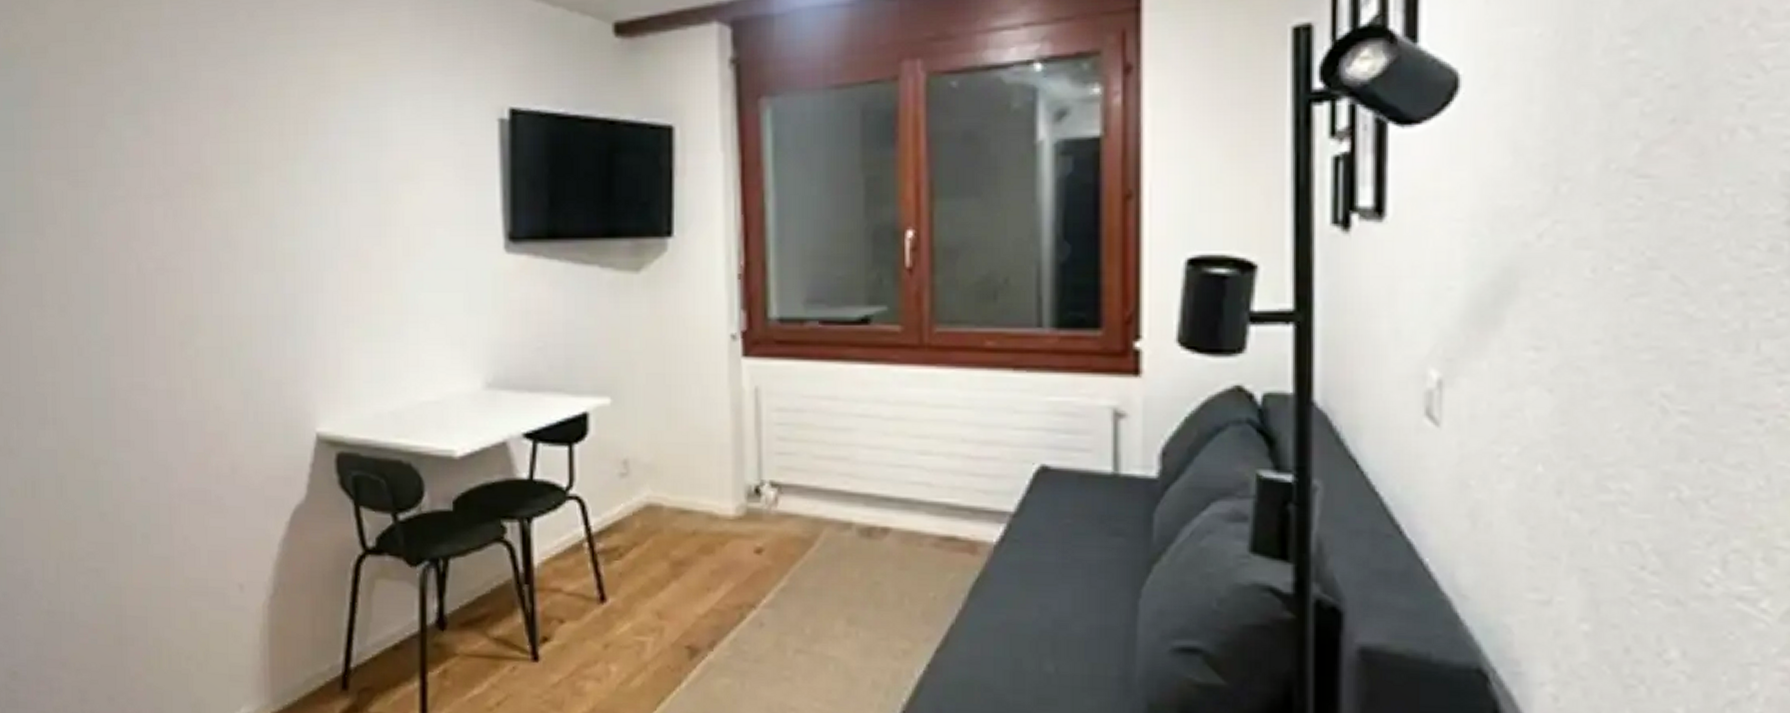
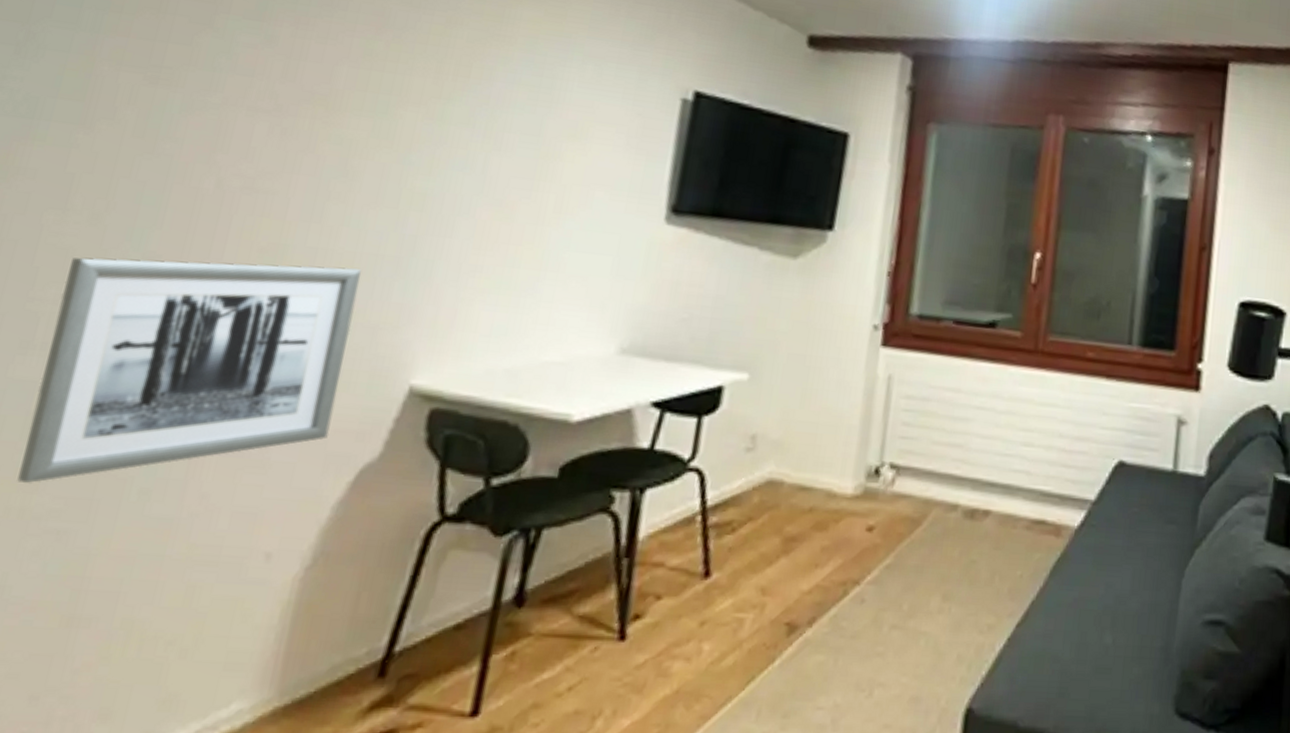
wall art: none [55,331,263,533] -> present [17,257,361,485]

